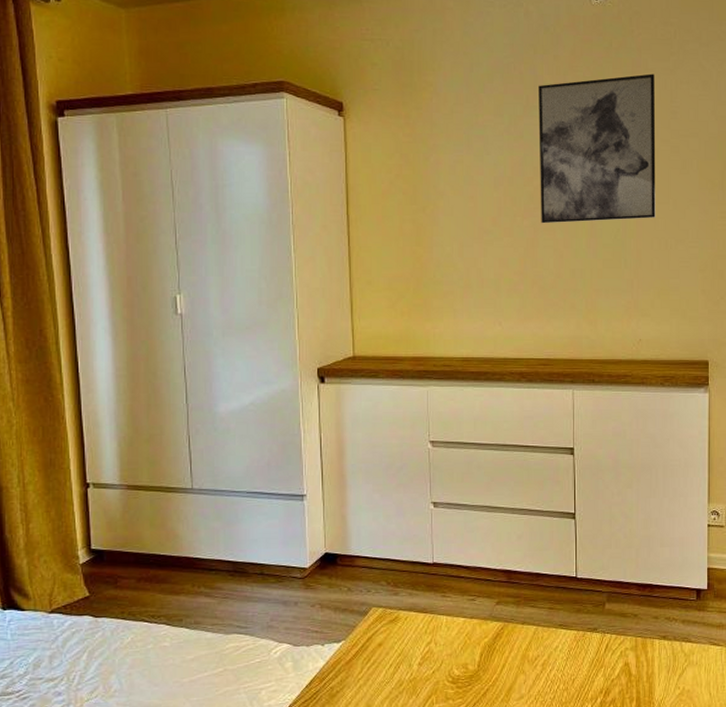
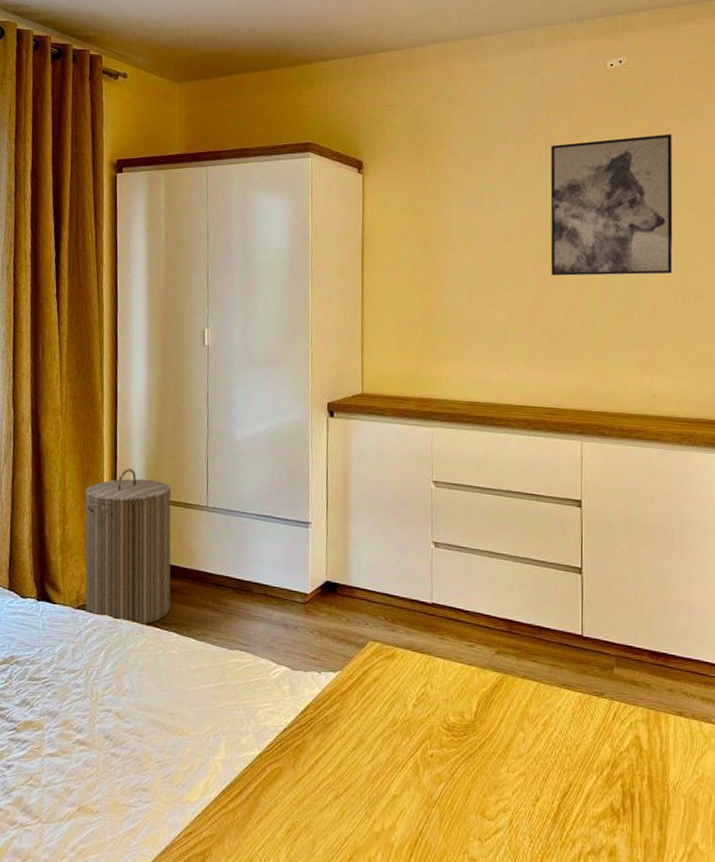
laundry hamper: none [50,455,158,622] -> present [85,468,172,626]

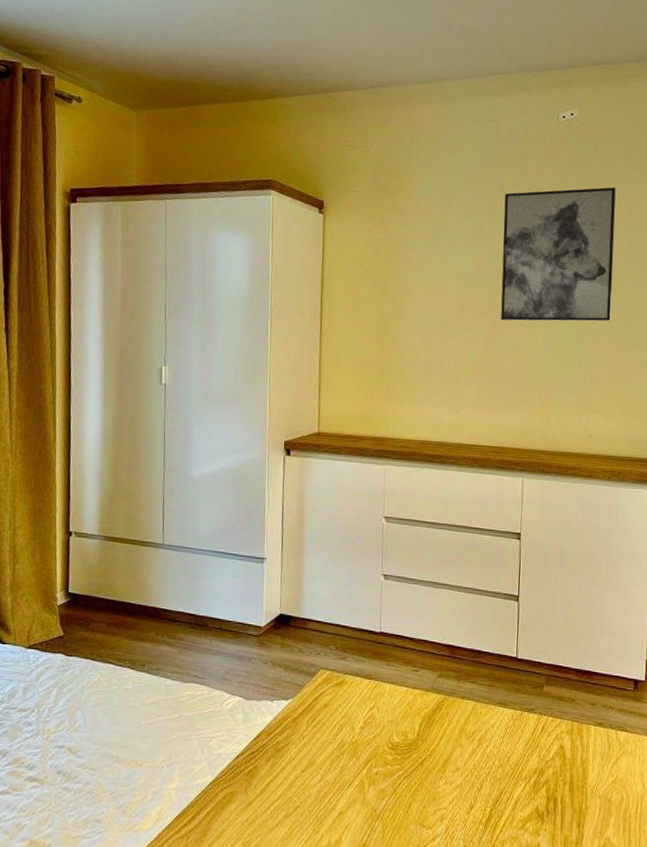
laundry hamper: present [85,468,172,626] -> none [36,507,127,663]

